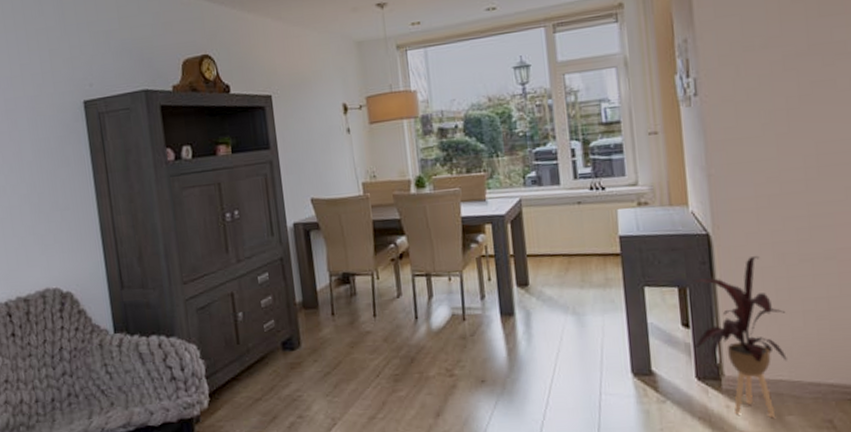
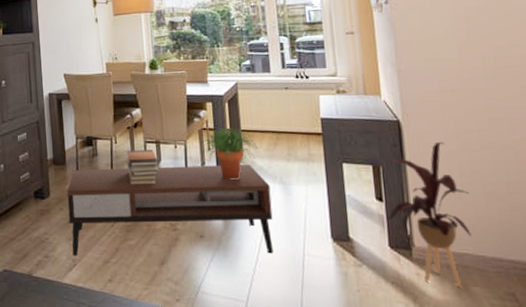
coffee table: none [321,295,566,414] -> present [67,164,273,256]
book stack: none [391,284,431,327] -> present [126,149,159,185]
potted plant: none [480,252,547,315] -> present [201,127,258,181]

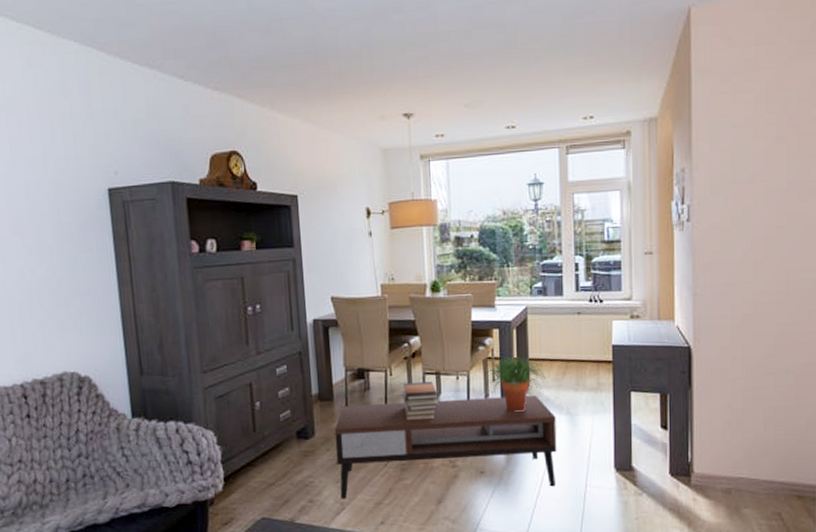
house plant: present [385,141,472,287] -> none [670,367,749,510]

